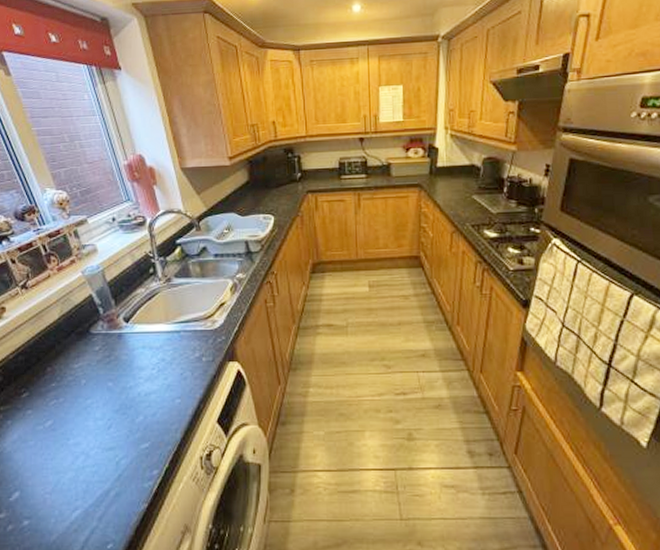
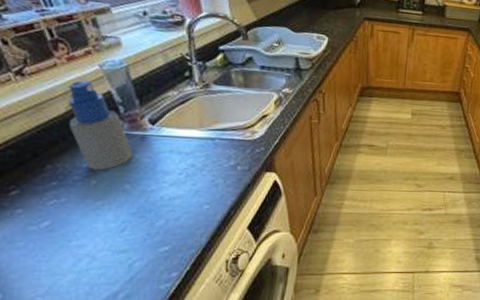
spray bottle: none [59,287,112,370] -> present [68,80,133,171]

